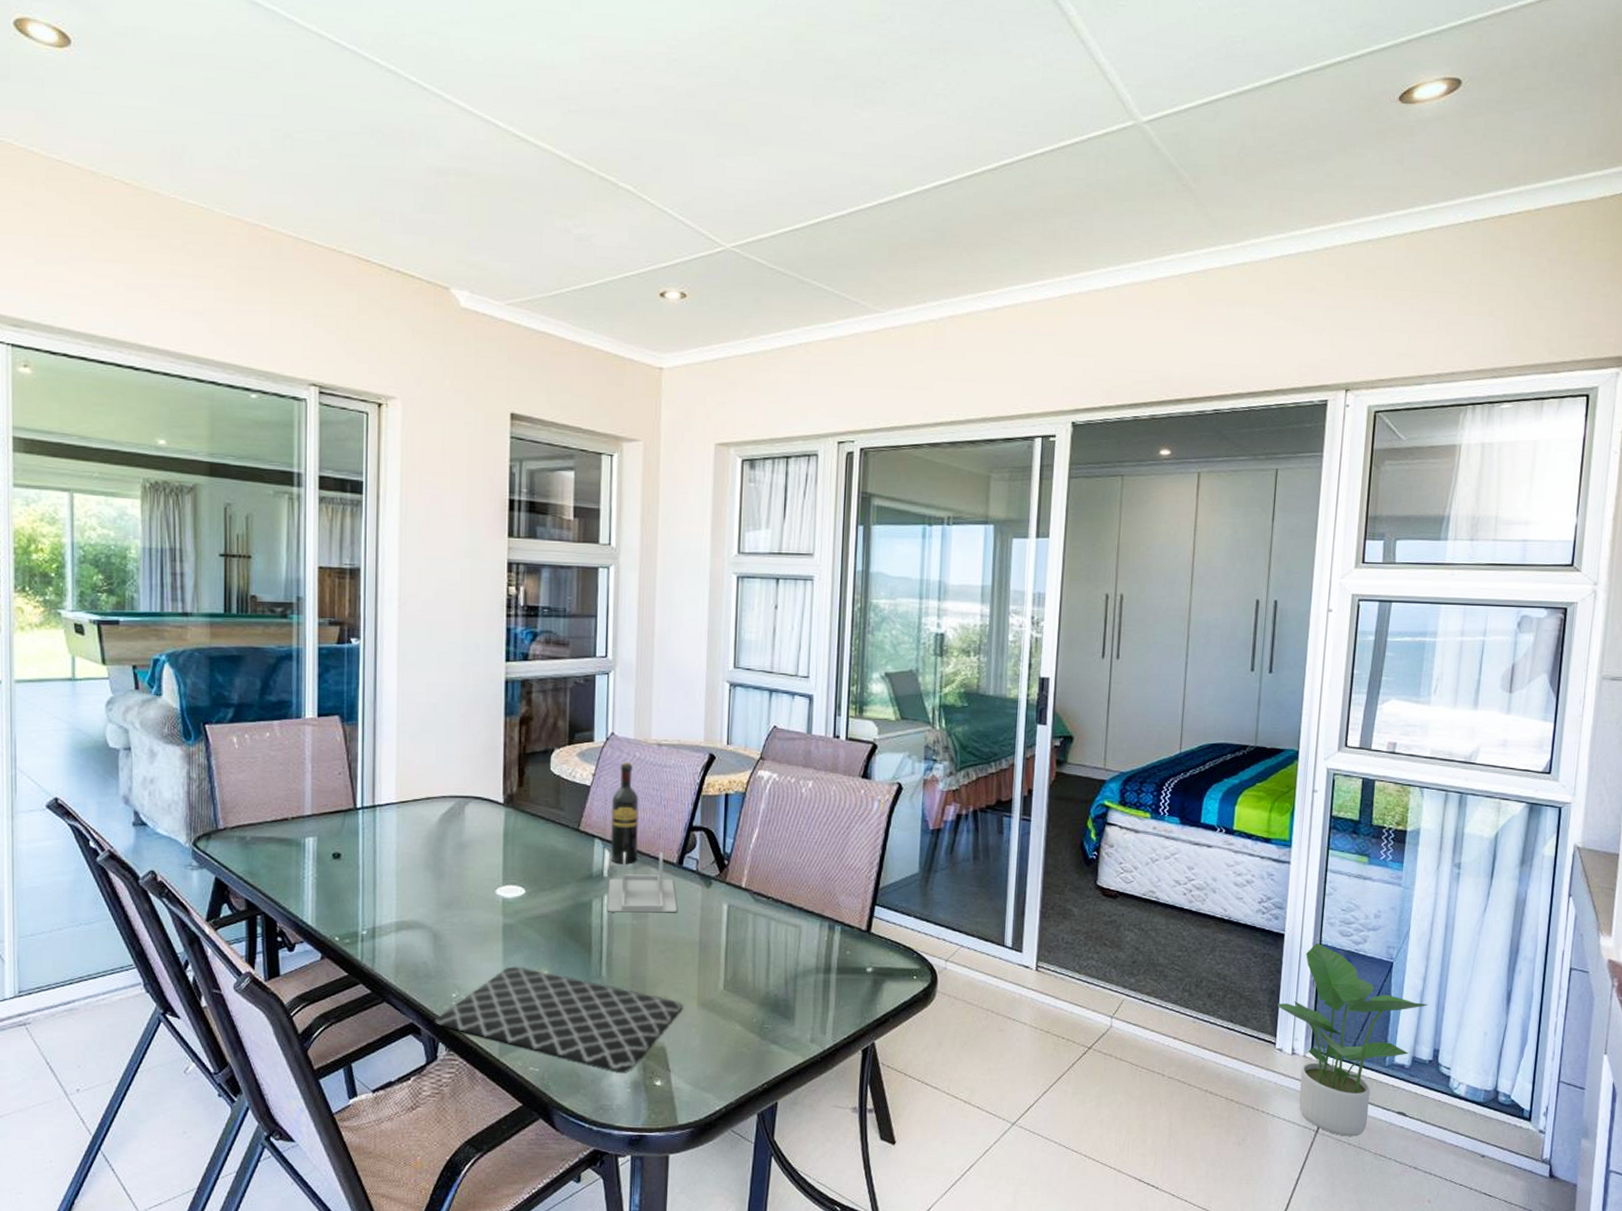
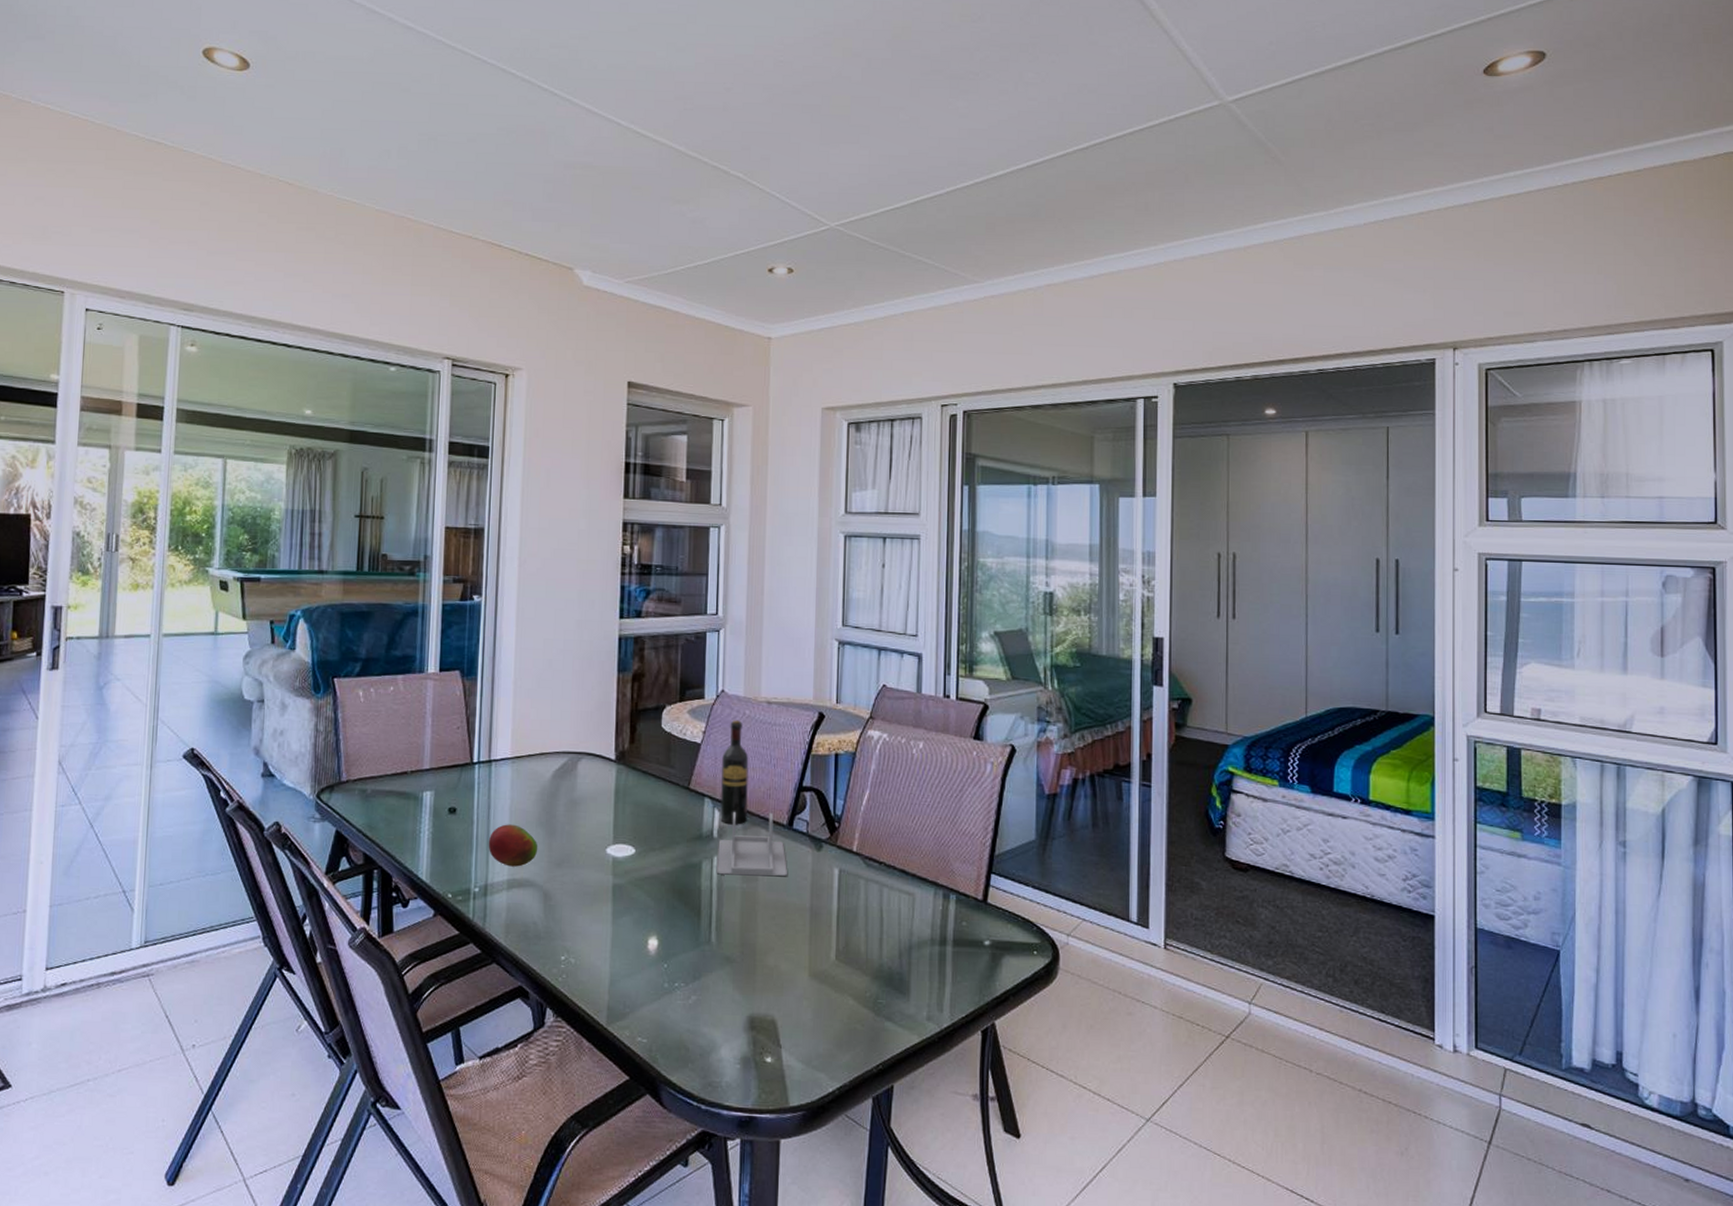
fruit: none [375,868,427,909] -> present [488,824,538,867]
placemat: present [436,966,682,1071] -> none [544,929,793,1045]
potted plant: present [1278,942,1428,1137] -> none [1433,925,1604,1151]

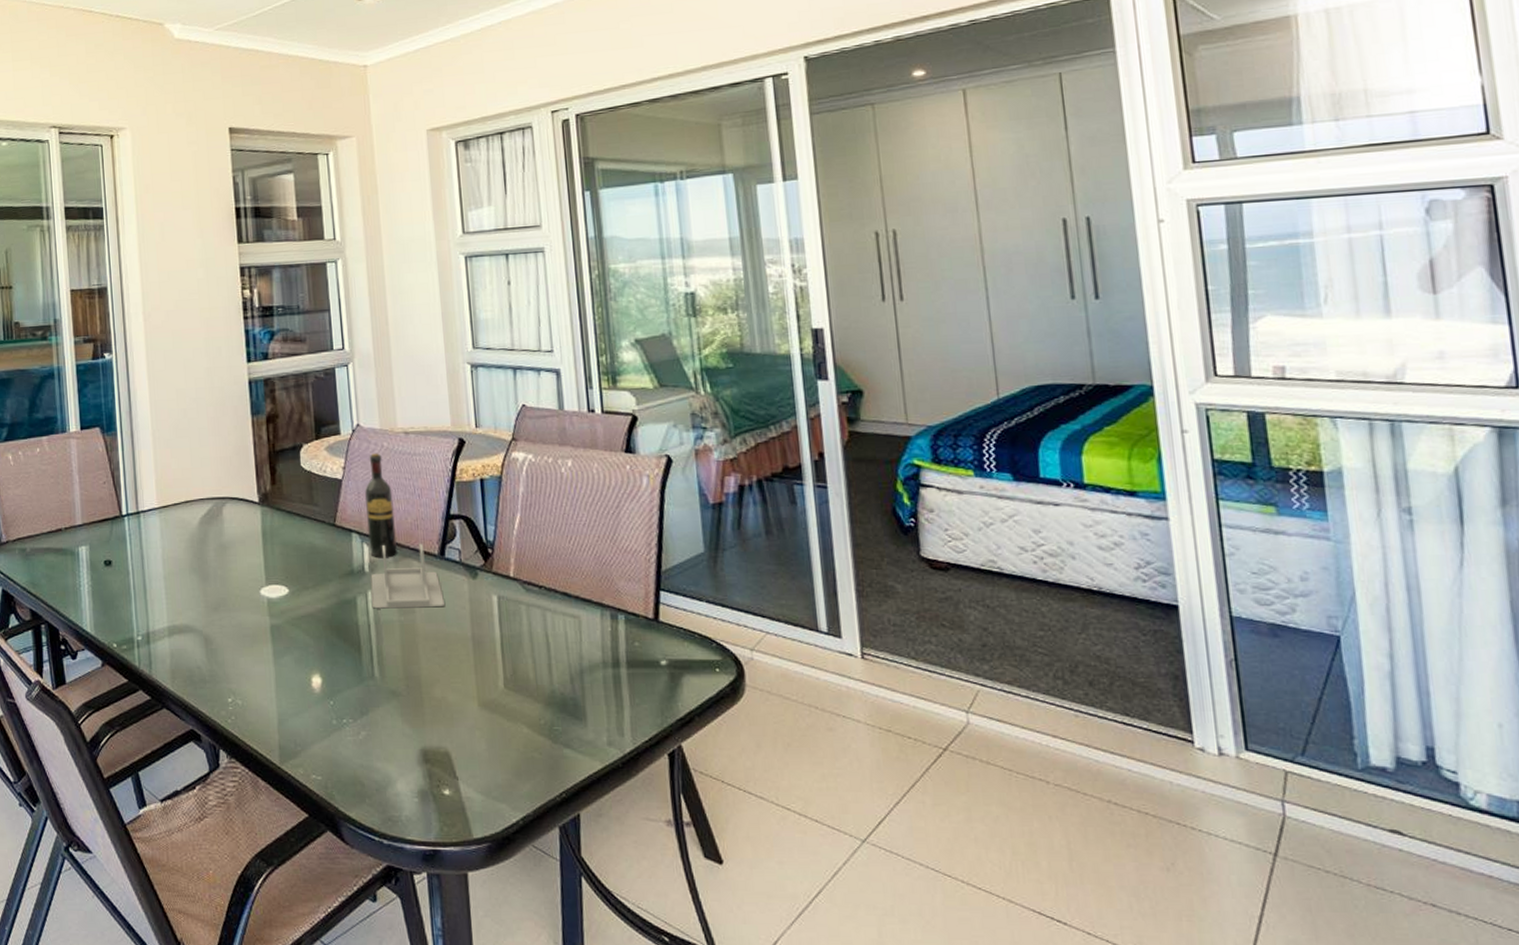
fruit: present [488,824,538,867] -> none [145,572,194,614]

